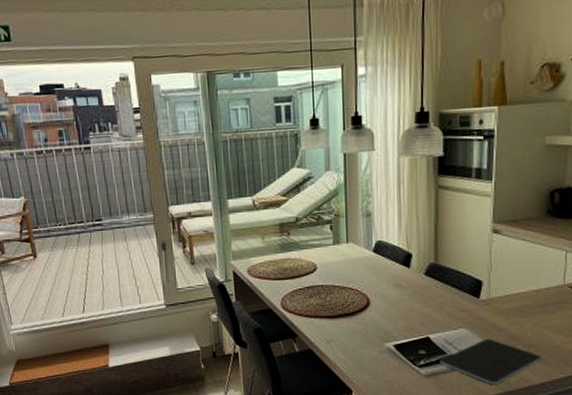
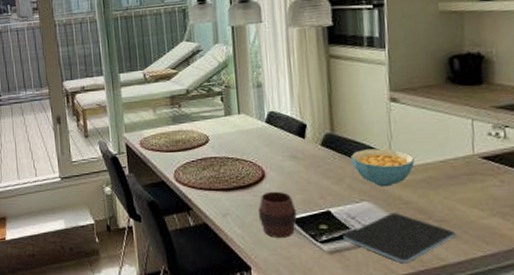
cup: none [361,318,398,363] -> present [258,191,297,238]
cereal bowl: none [452,278,510,315] -> present [351,148,415,187]

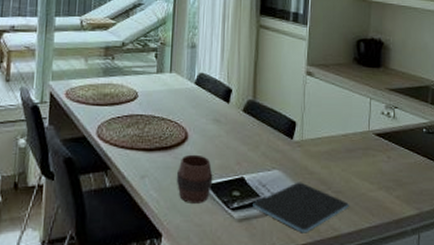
cereal bowl: present [351,148,415,187] -> none [268,118,321,156]

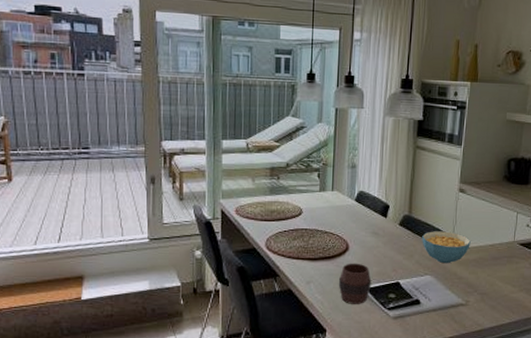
tablet: present [253,182,349,233] -> none [406,285,492,328]
cereal bowl: none [268,118,321,156] -> present [422,231,471,264]

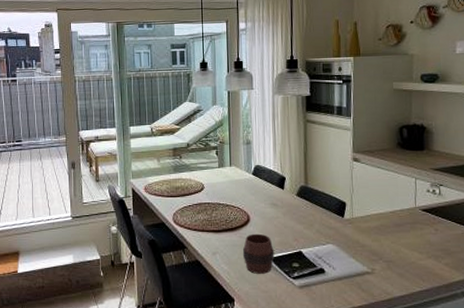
cereal bowl: present [422,231,471,264] -> none [320,200,370,232]

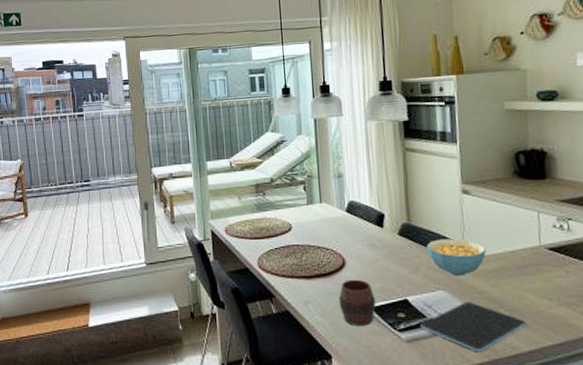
tablet: none [311,254,400,297] -> present [420,301,527,353]
cereal bowl: none [320,200,370,232] -> present [426,238,486,276]

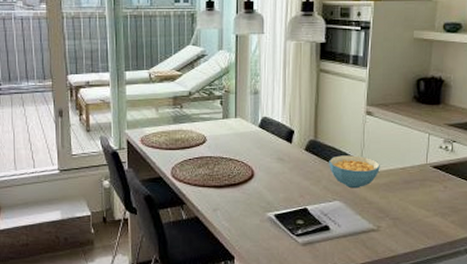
cup: present [338,279,376,326] -> none [245,189,278,231]
tablet: present [420,301,527,353] -> none [315,211,406,254]

